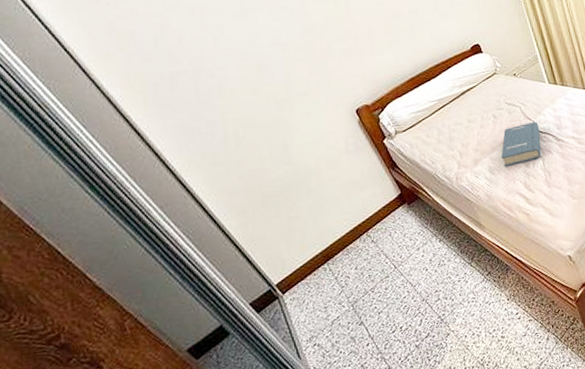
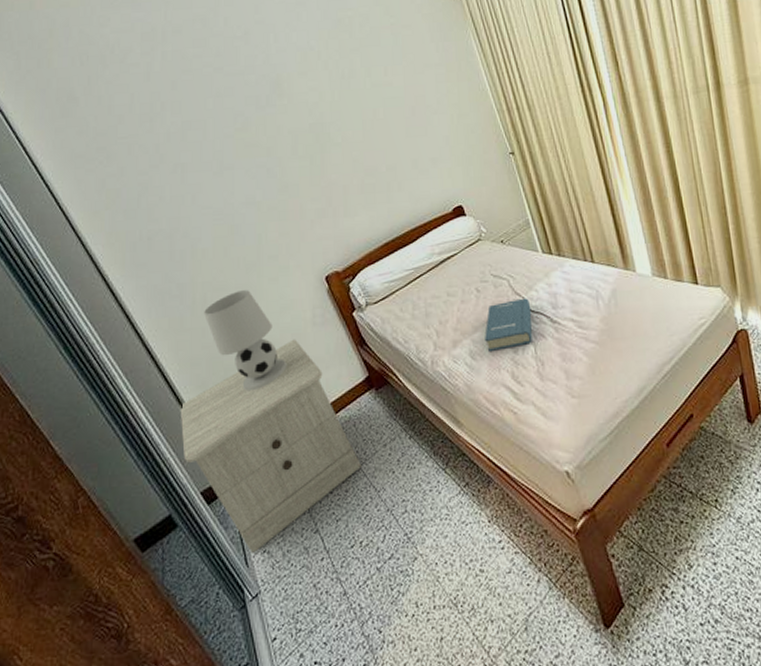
nightstand: none [221,166,398,348] -> present [180,339,361,553]
table lamp: none [237,124,324,214] -> present [204,290,287,392]

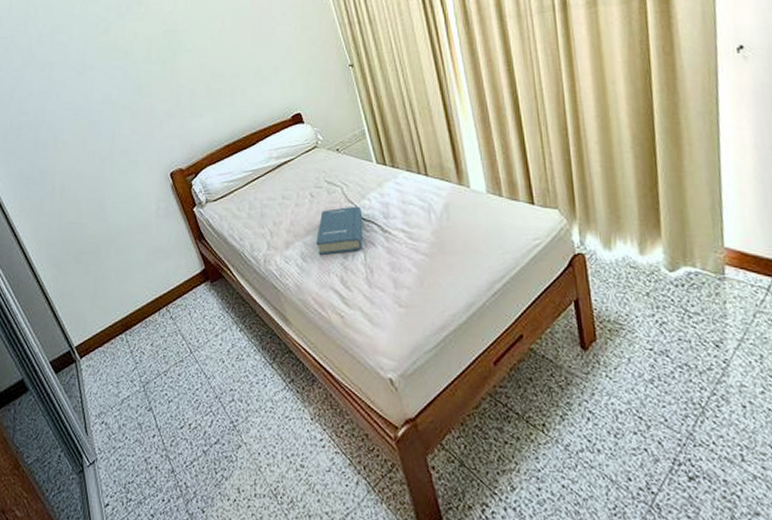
nightstand: present [180,339,361,553] -> none [36,229,194,423]
table lamp: present [204,290,287,392] -> none [61,181,132,274]

